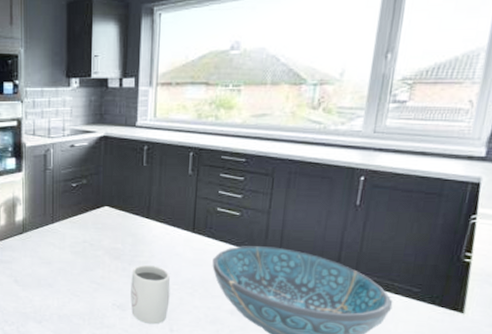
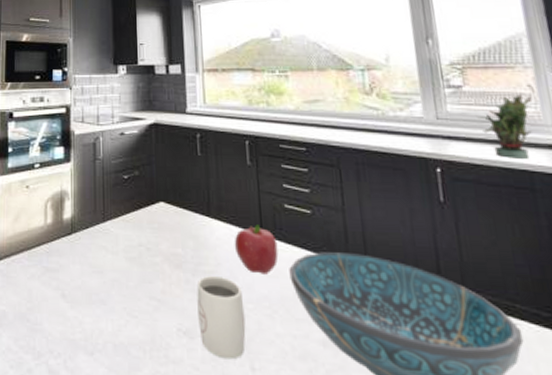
fruit: none [167,224,206,263] -> present [234,224,279,275]
potted plant: none [412,109,469,170] -> present [477,94,532,160]

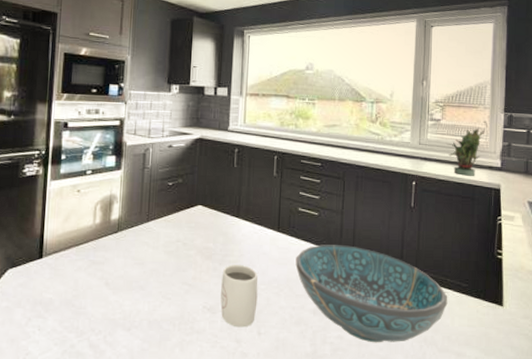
fruit: present [234,224,279,275] -> none [255,224,290,262]

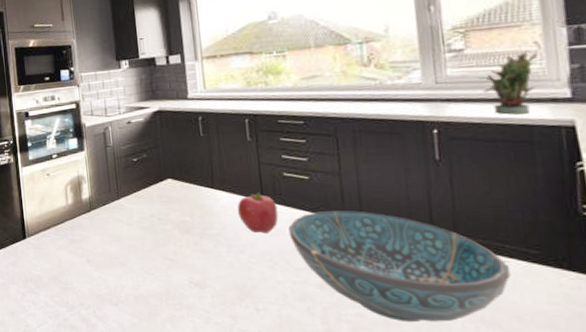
mug: present [220,265,258,328] -> none [204,238,250,303]
fruit: none [255,224,290,262] -> present [237,192,279,234]

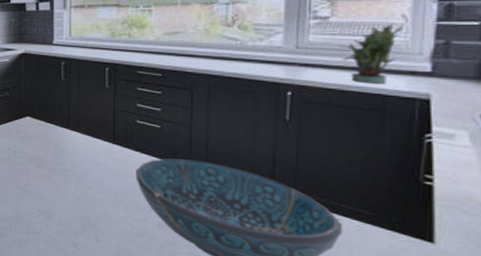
fruit: present [237,192,279,234] -> none [89,136,127,174]

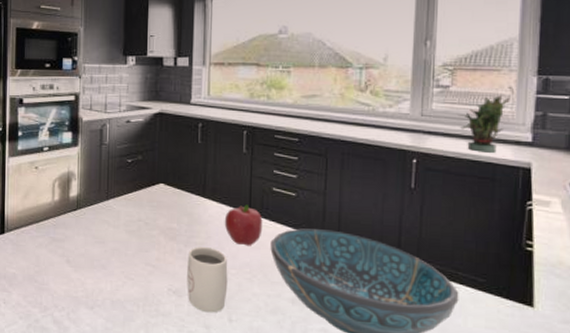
mug: none [55,173,94,233] -> present [187,247,228,313]
fruit: none [89,136,127,174] -> present [224,204,263,246]

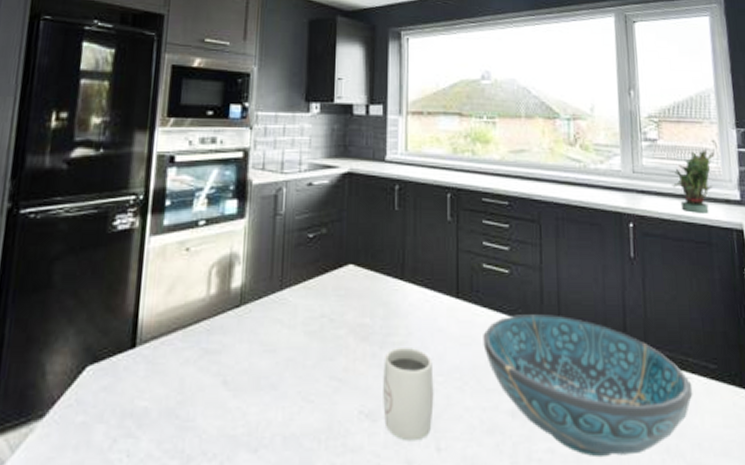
fruit: present [224,204,263,246] -> none [427,287,473,342]

